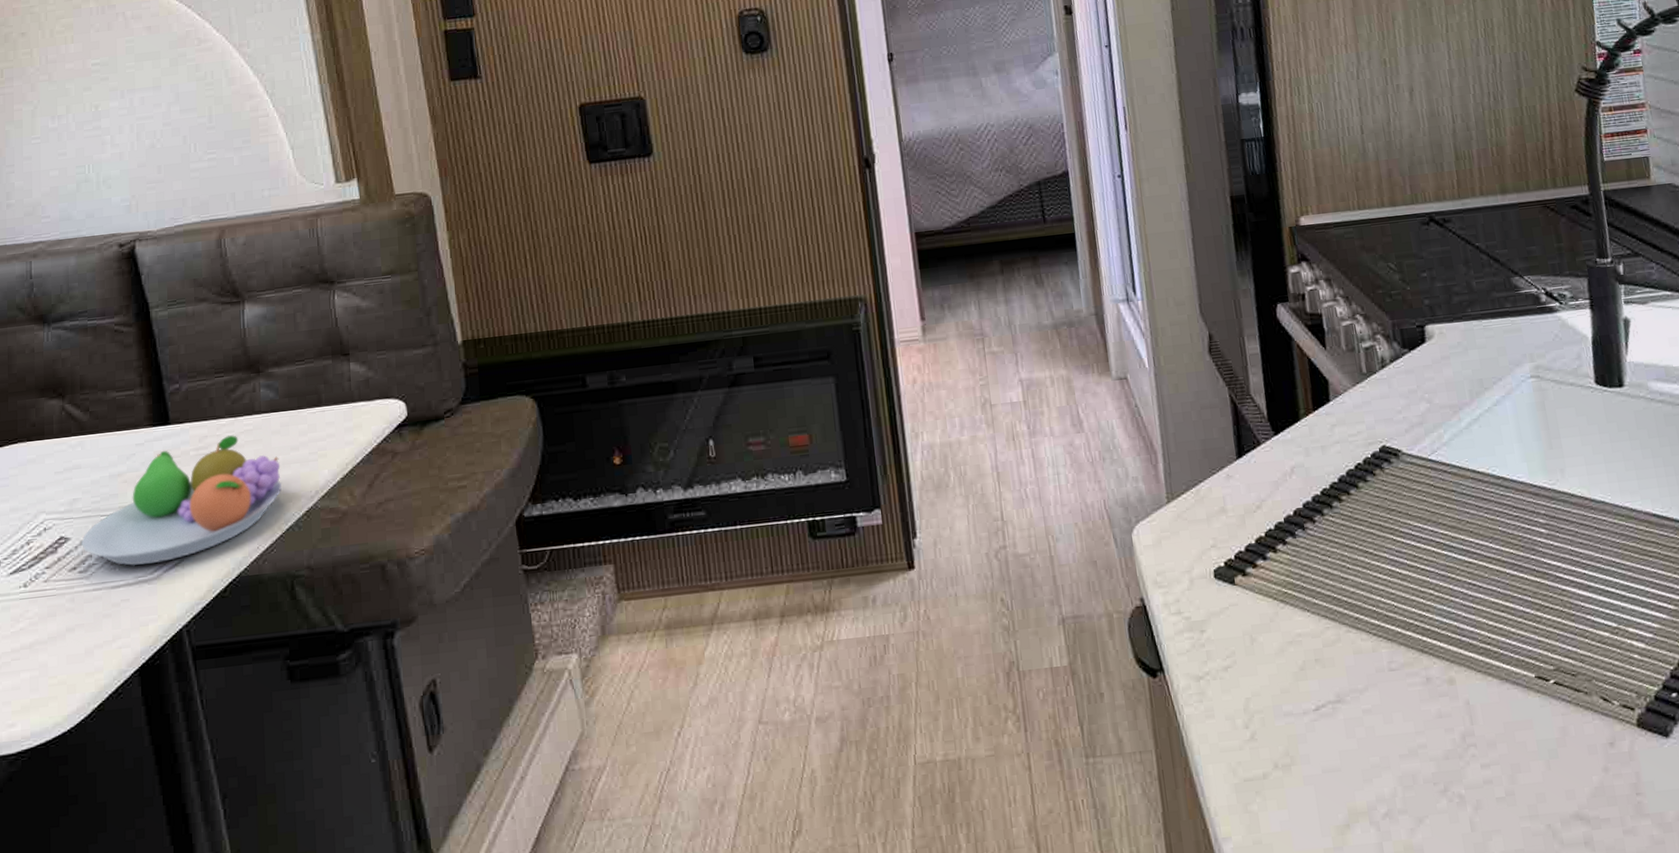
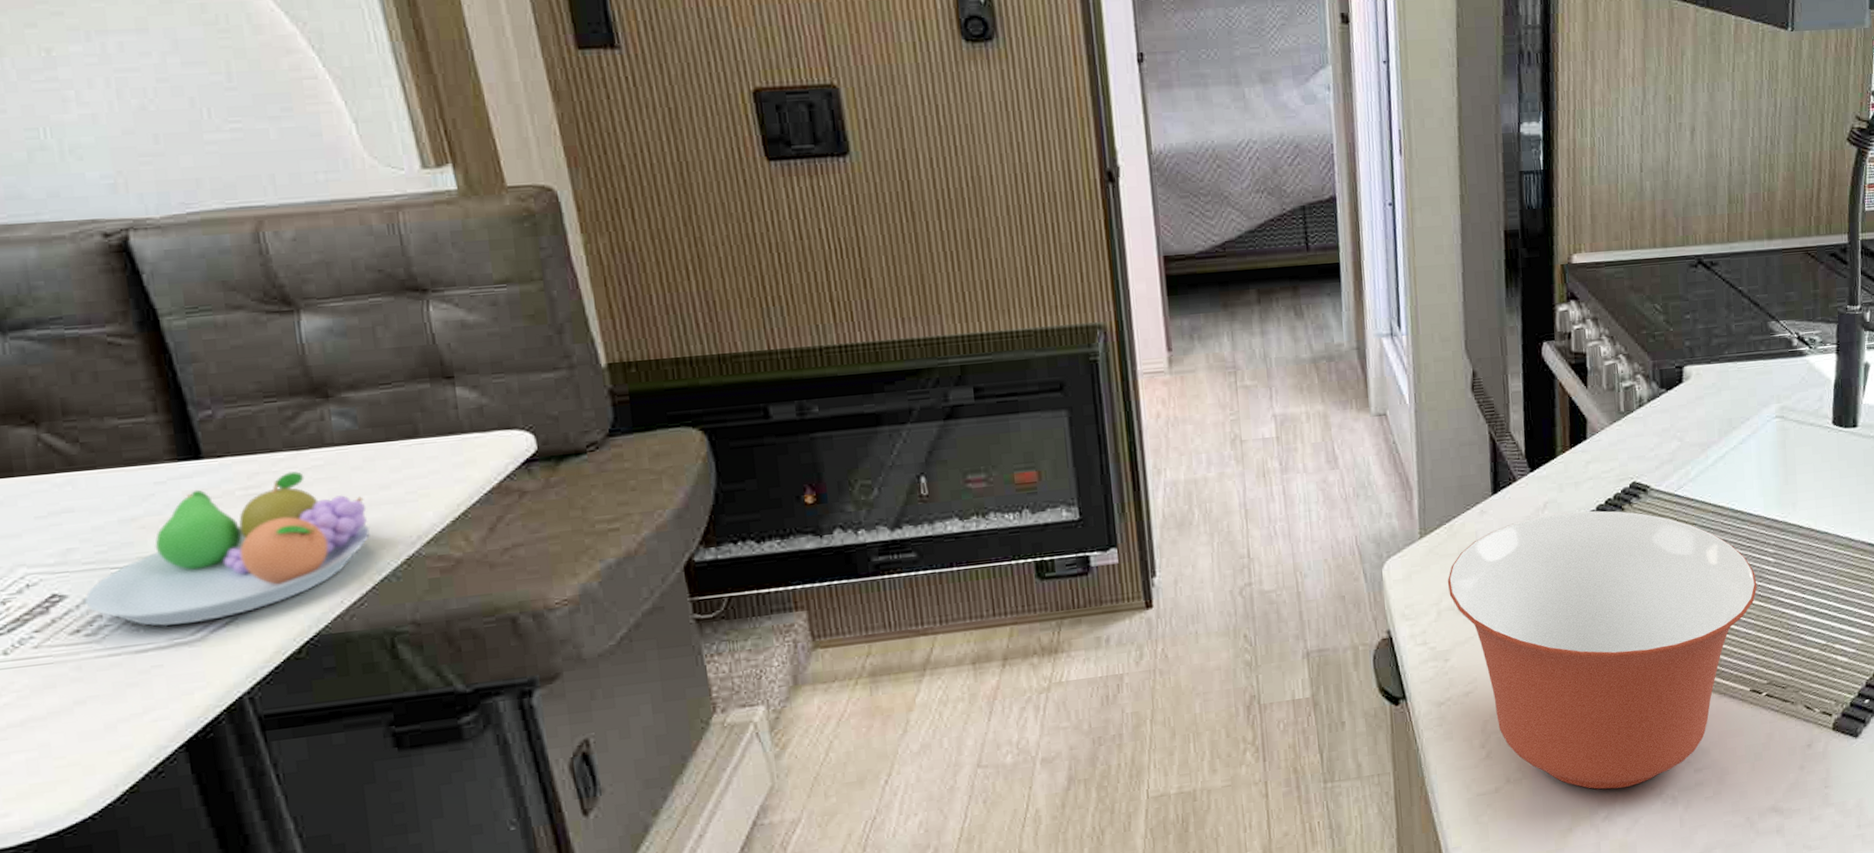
mixing bowl: none [1197,476,1531,782] -> present [1447,510,1757,789]

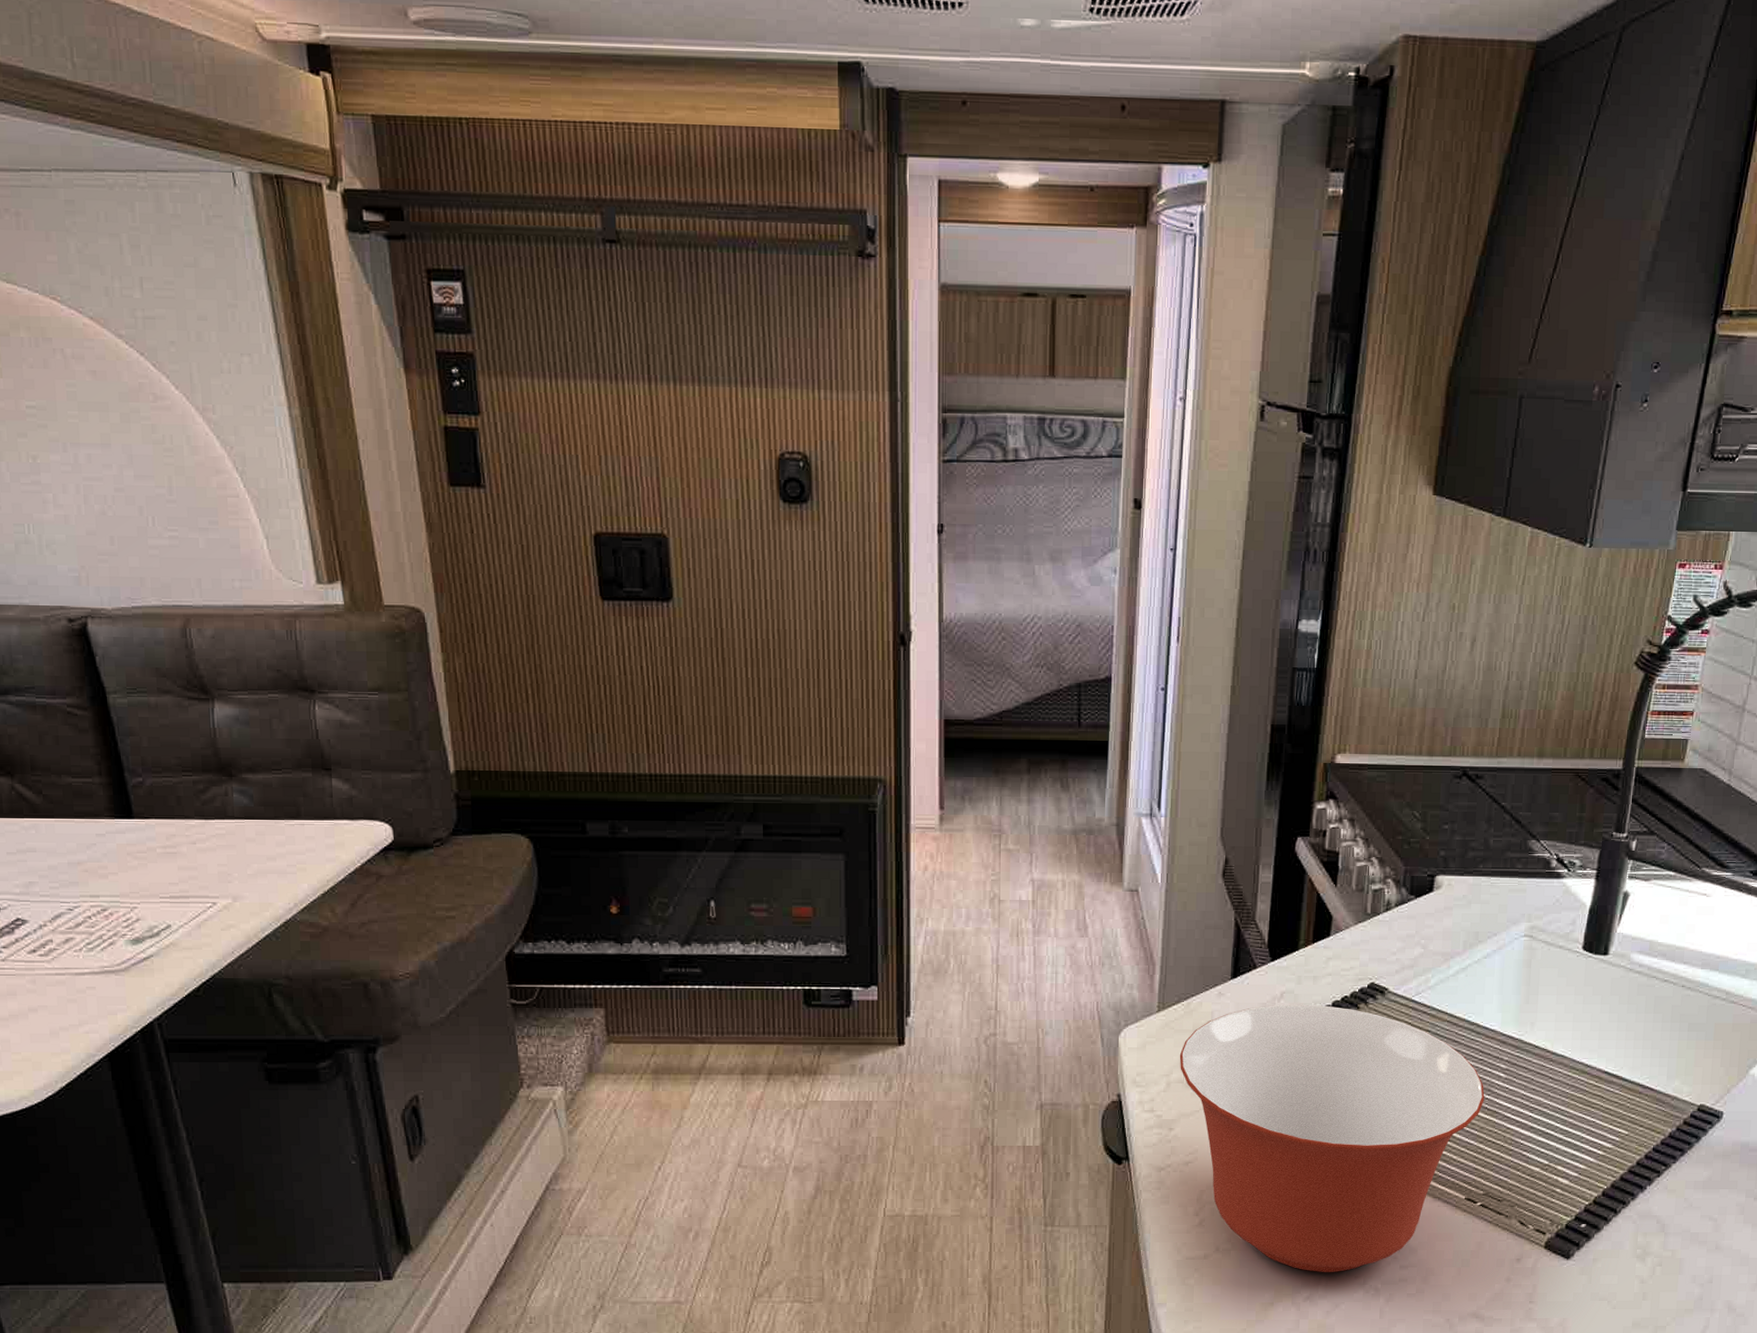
fruit bowl: present [83,471,370,627] -> none [39,837,257,956]

